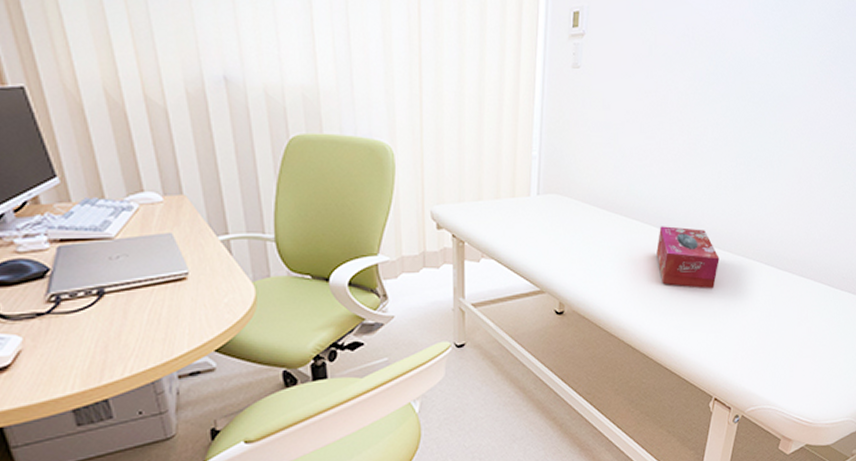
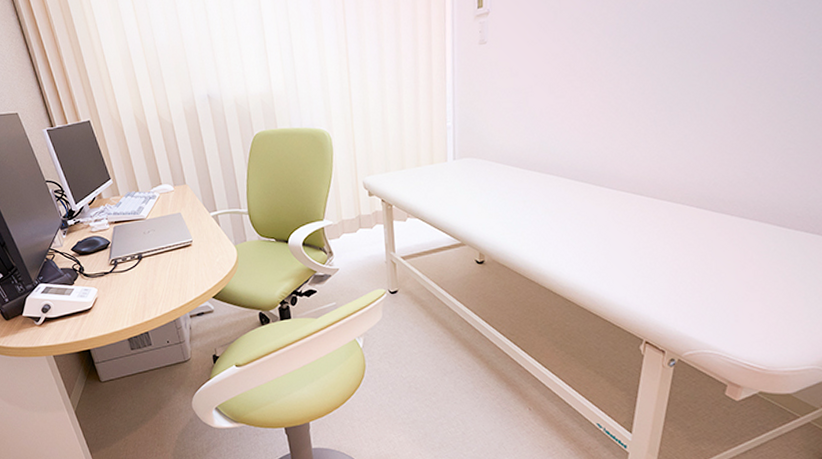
tissue box: present [656,226,719,289] -> none [573,177,643,235]

